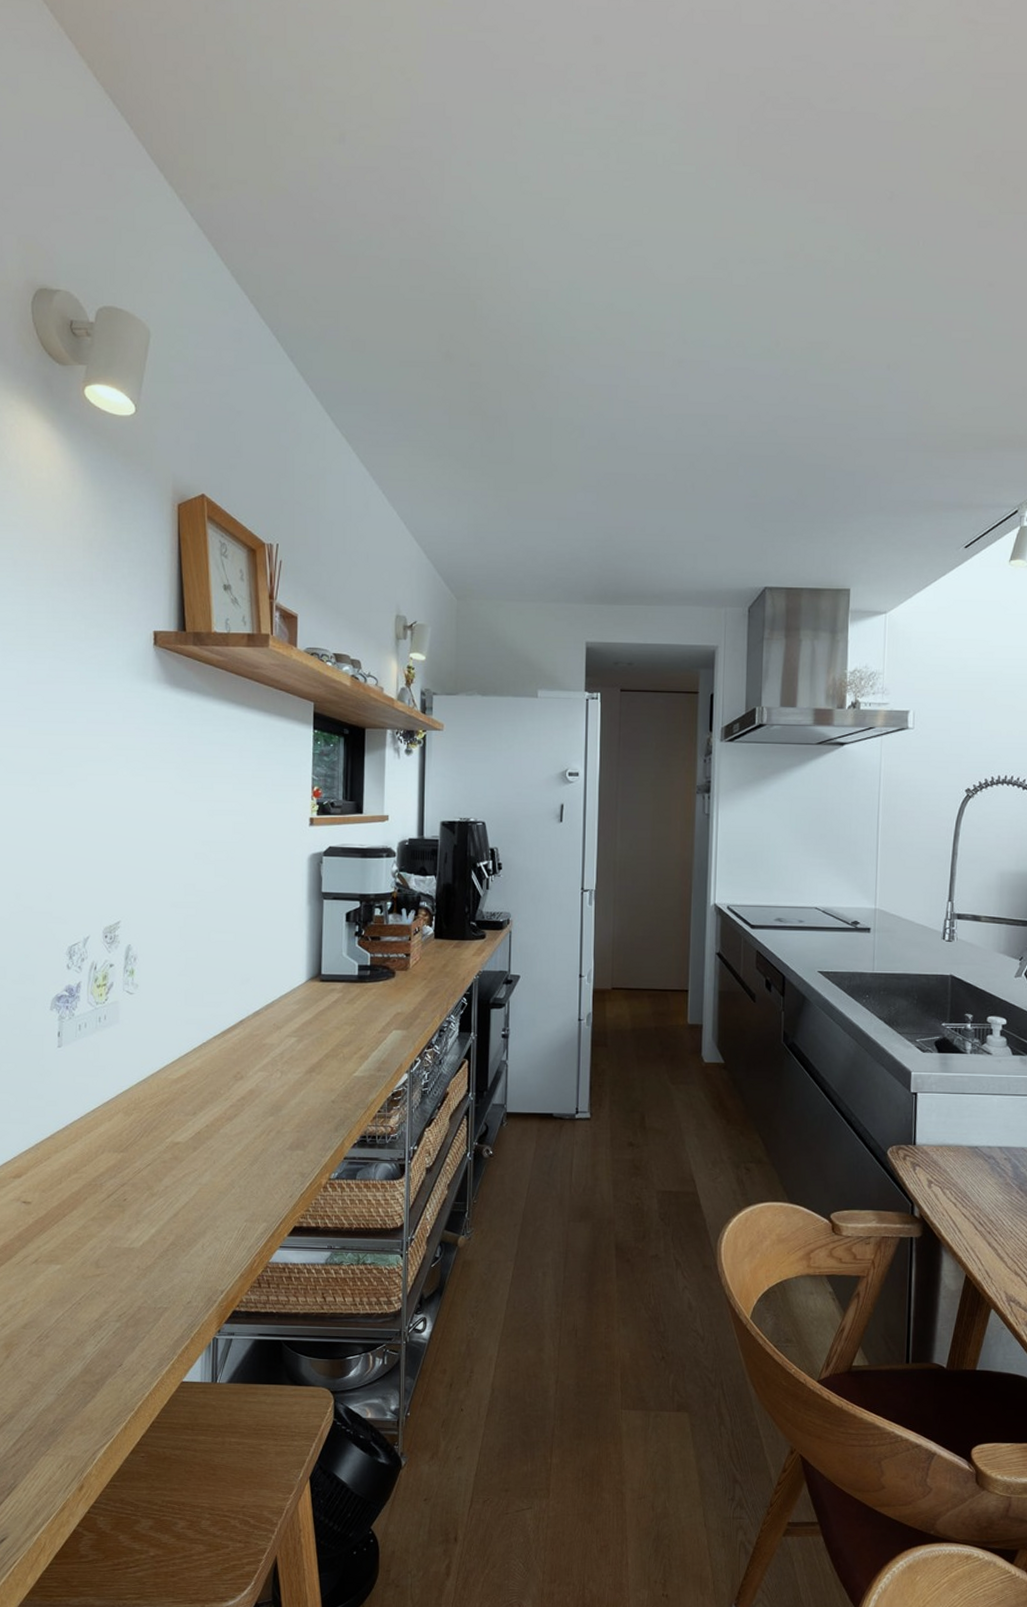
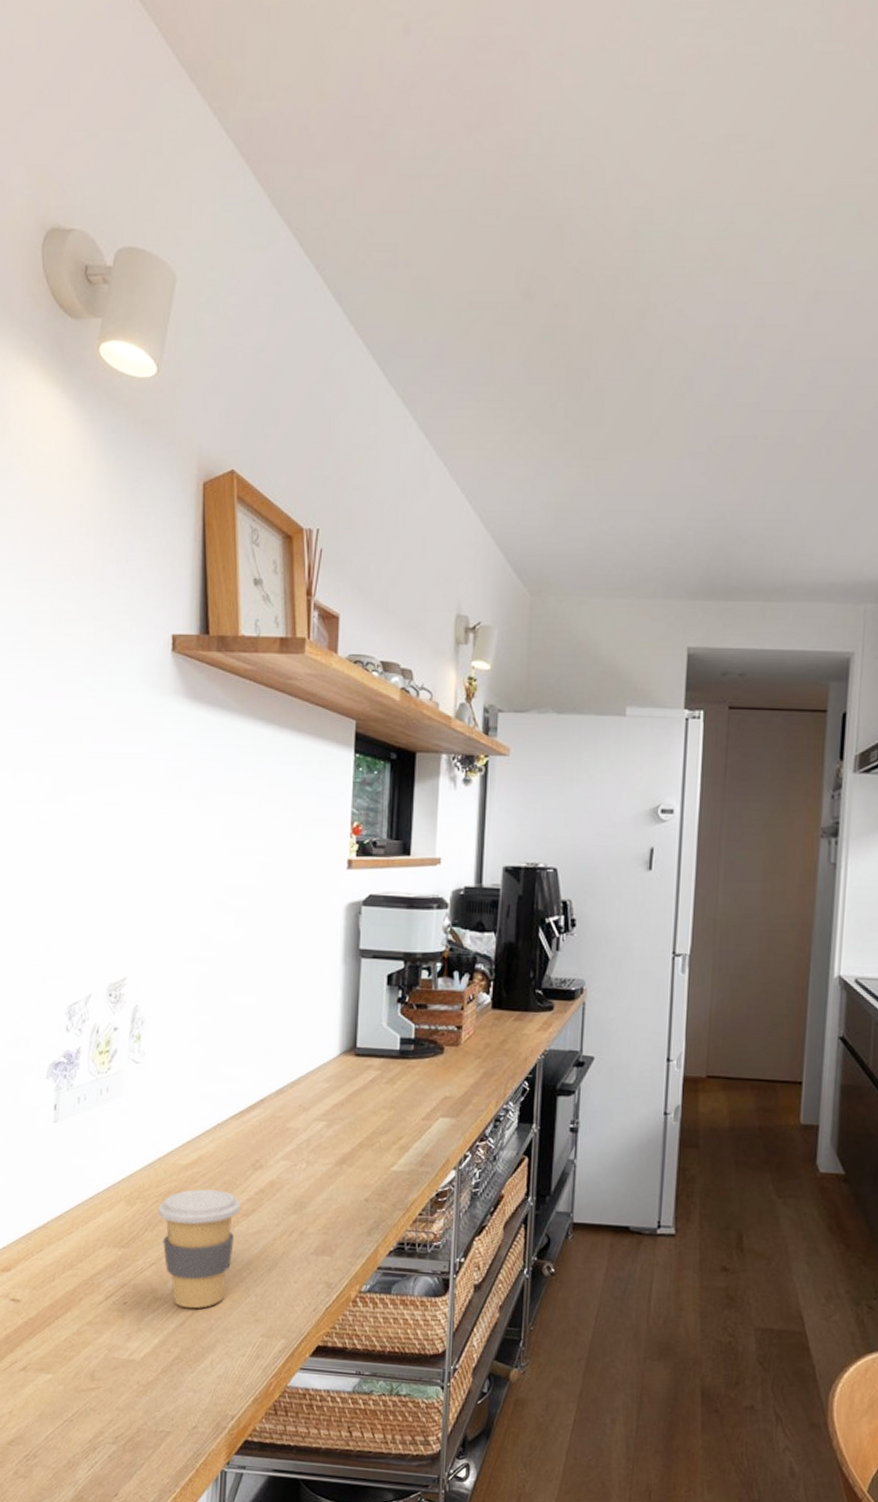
coffee cup: none [152,1098,225,1201] -> present [158,1188,241,1309]

